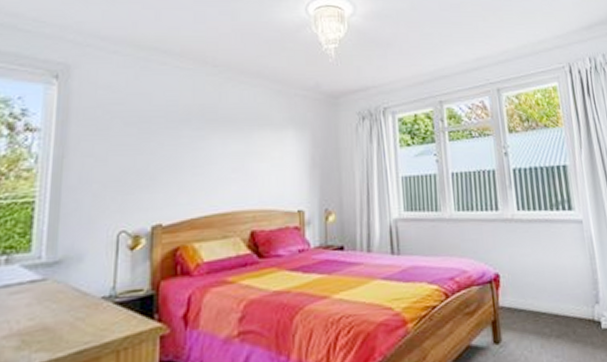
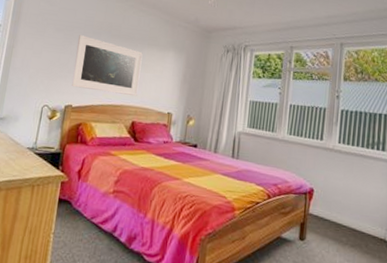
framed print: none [156,126,253,199] -> present [71,35,143,97]

